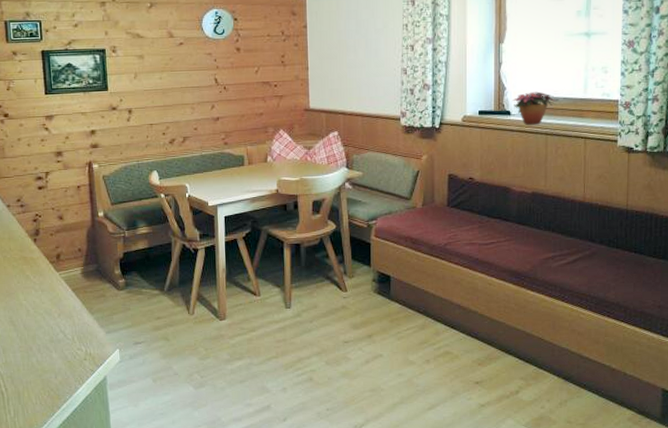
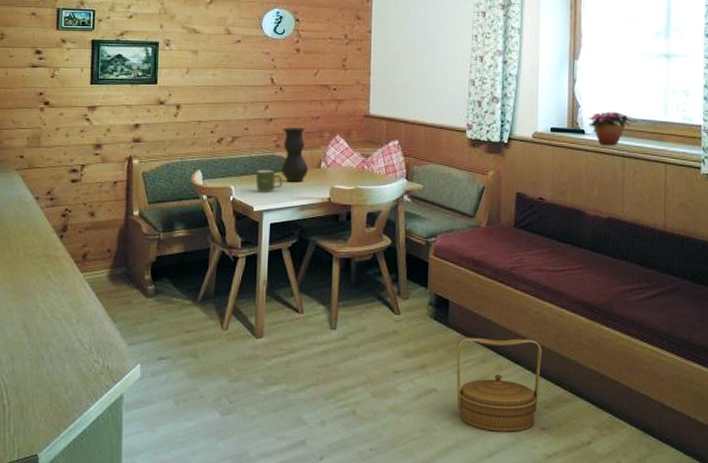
mug: none [208,166,233,188] -> present [256,169,283,193]
vase: none [229,125,256,177] -> present [280,128,309,182]
basket: none [399,306,475,388] -> present [456,337,543,432]

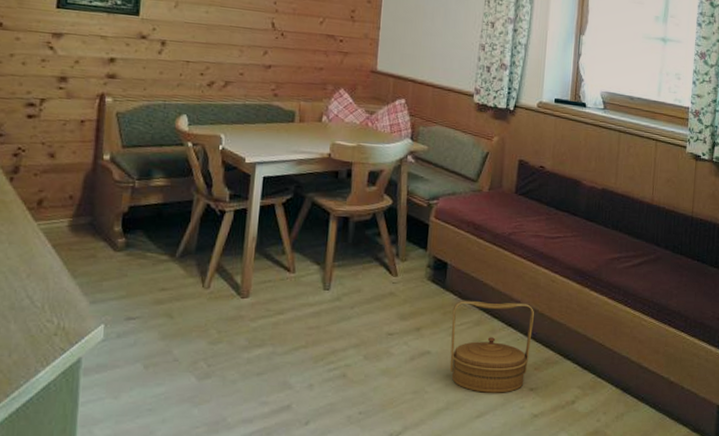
mug: present [256,169,283,193] -> none [249,119,280,144]
vase: present [280,128,309,182] -> none [277,76,309,135]
flower arrangement: present [587,111,635,146] -> none [589,87,632,121]

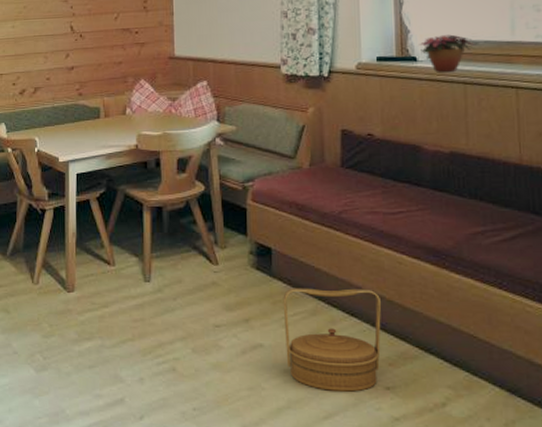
flower arrangement: none [589,87,632,121] -> present [419,34,477,73]

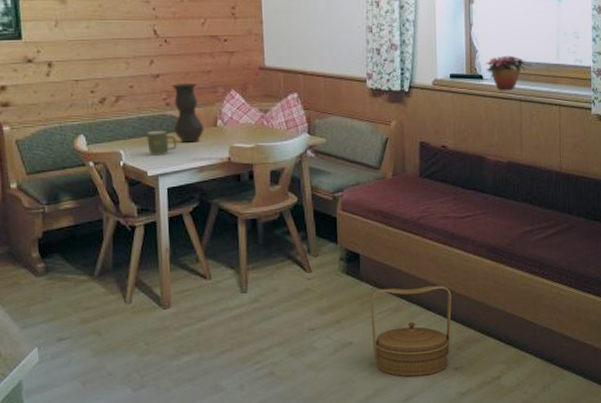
mug: none [60,118,87,142] -> present [146,130,177,155]
vase: none [84,74,114,130] -> present [171,84,204,143]

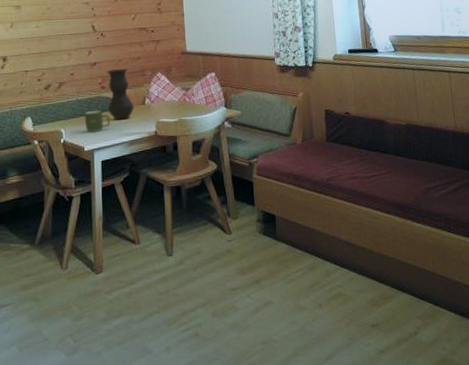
basket: present [370,285,452,377] -> none [286,242,366,335]
flower arrangement: present [485,55,530,91] -> none [378,31,419,62]

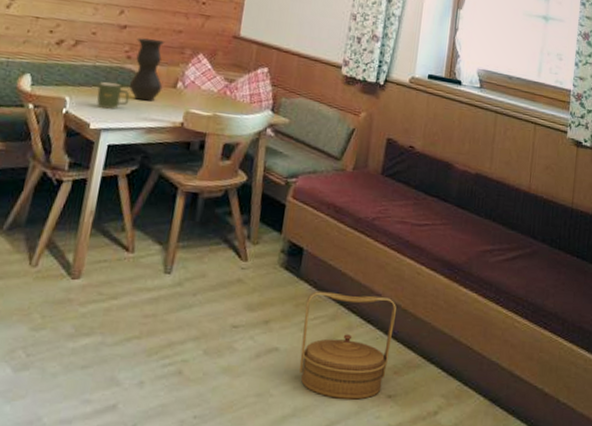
basket: none [286,242,366,335] -> present [299,290,397,400]

